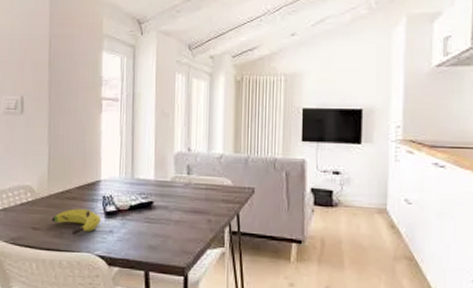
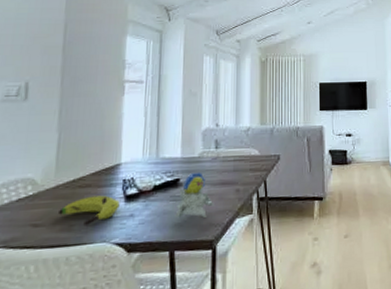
flower: none [149,197,186,244] -> present [175,173,214,218]

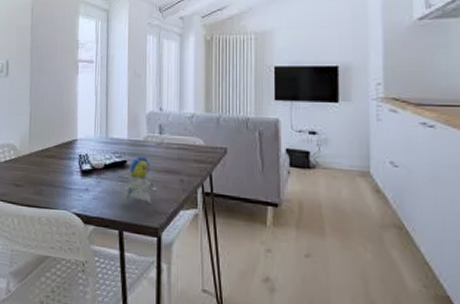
banana: present [58,195,120,227] -> none [32,166,77,193]

